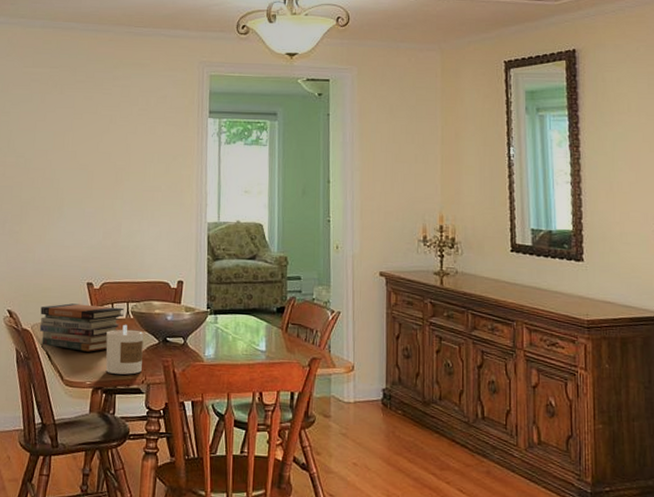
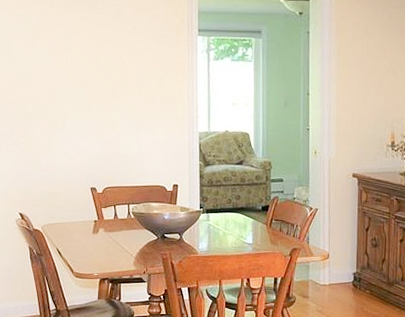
book stack: present [39,303,124,352] -> none [49,206,125,248]
candle: present [105,324,144,375] -> none [110,223,144,267]

